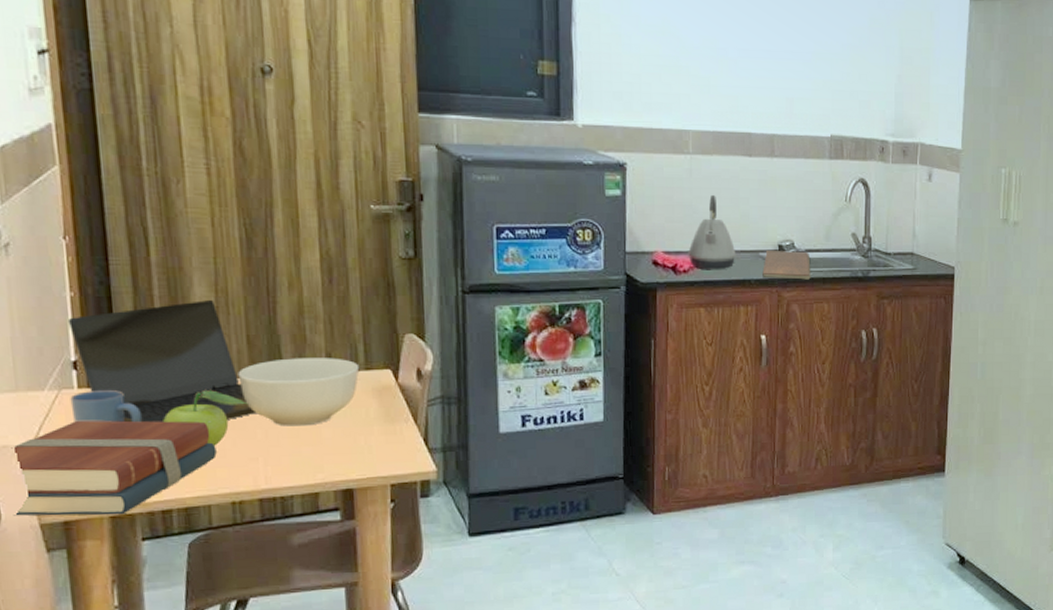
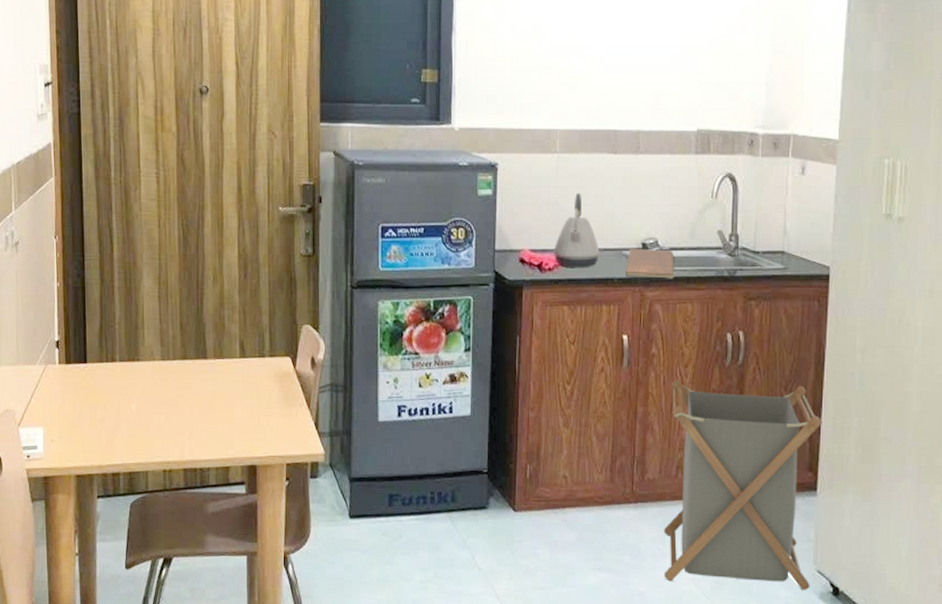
books: present [11,420,217,516] -> none [11,391,154,474]
laptop: present [67,300,257,423] -> none [54,291,185,396]
mug: present [70,389,142,423] -> none [53,366,101,396]
fruit: present [163,390,248,446] -> none [116,370,179,419]
bowl: present [238,358,360,426] -> none [172,344,265,405]
laundry basket: none [804,376,949,568] -> present [664,379,822,591]

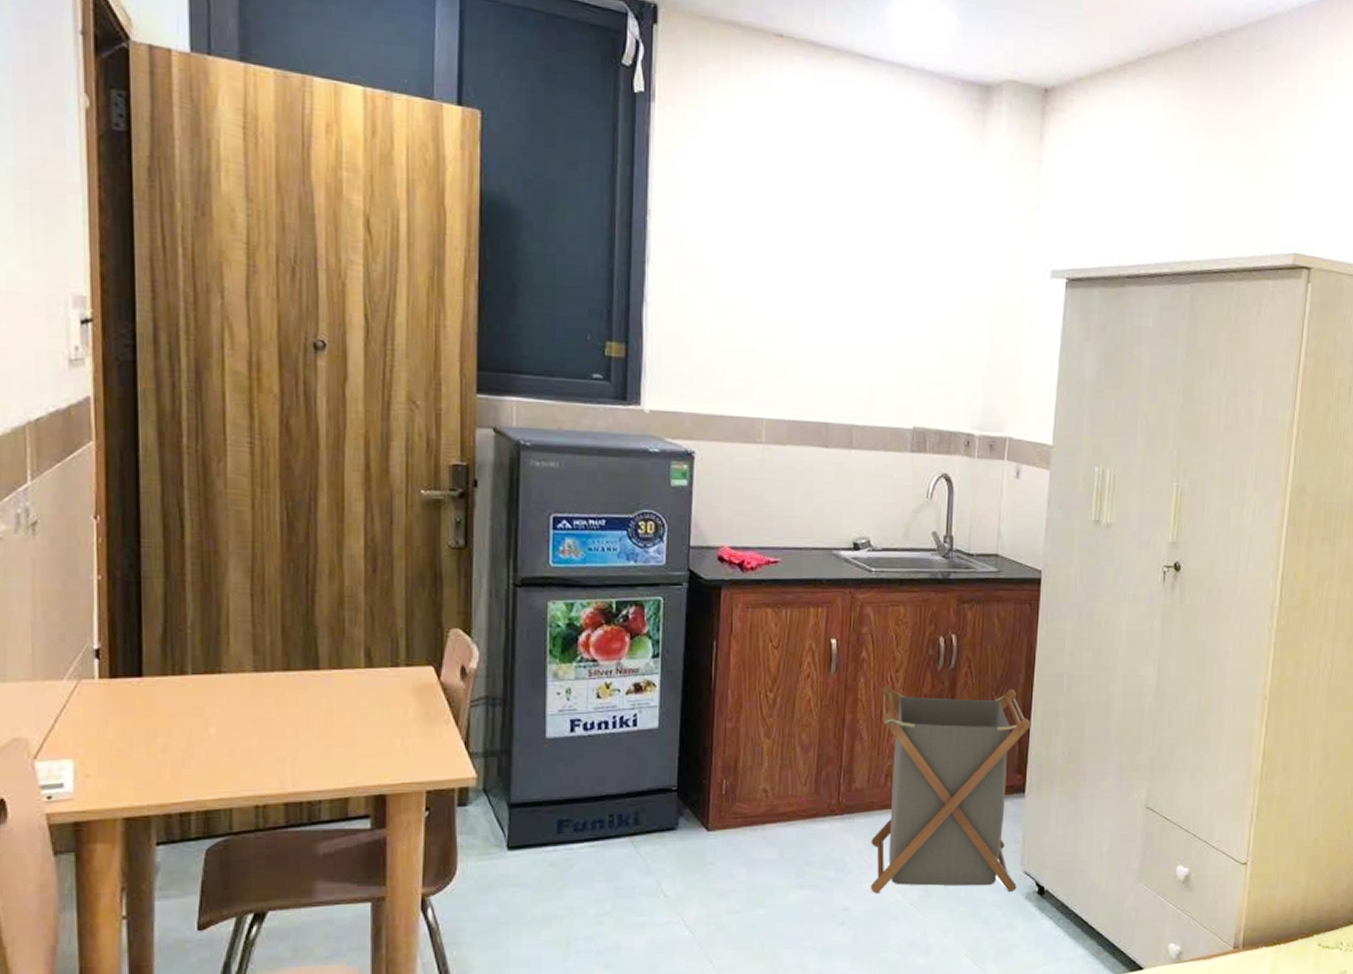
kettle: present [553,192,600,269] -> none [756,487,808,568]
chopping board: present [626,248,675,279] -> none [835,547,887,581]

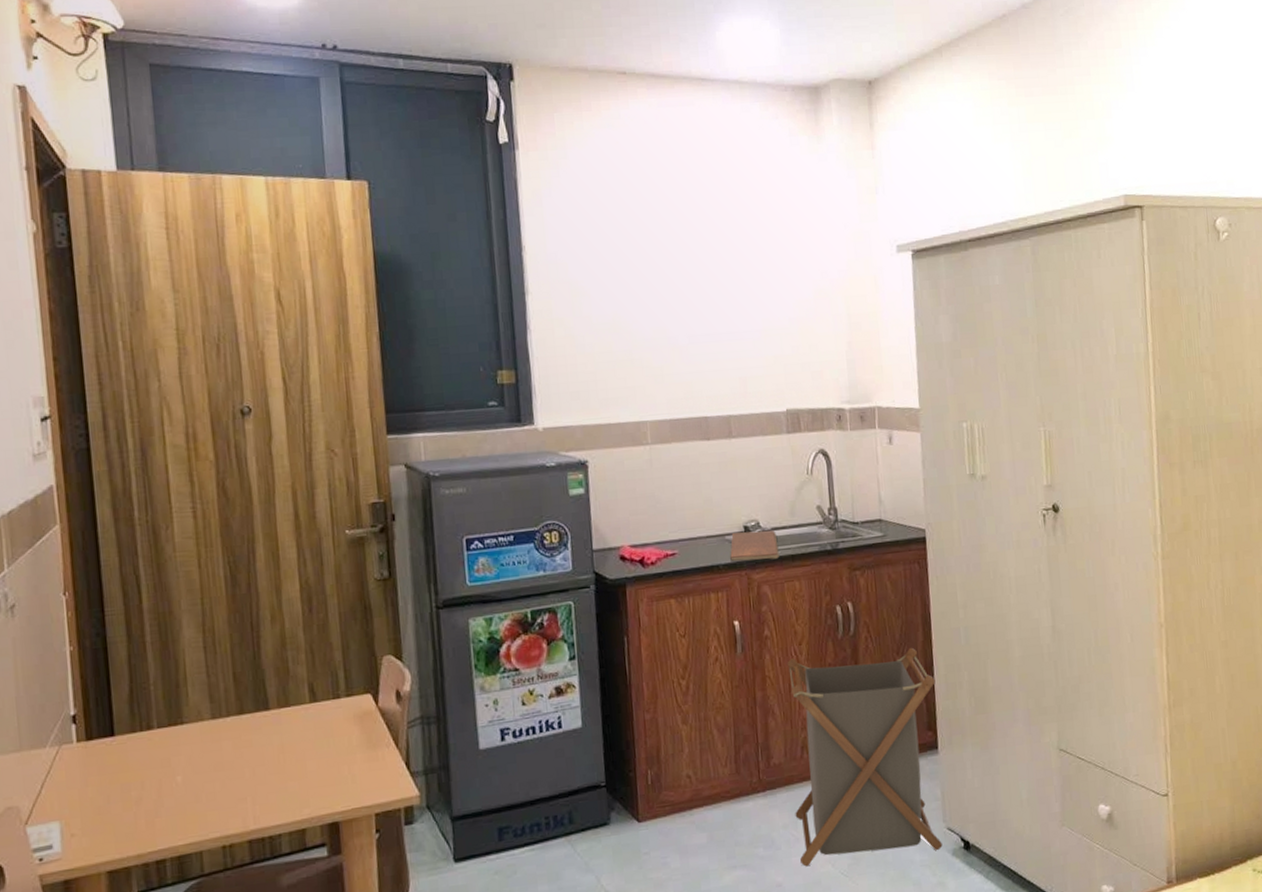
chopping board: none [835,547,887,581] -> present [730,529,779,562]

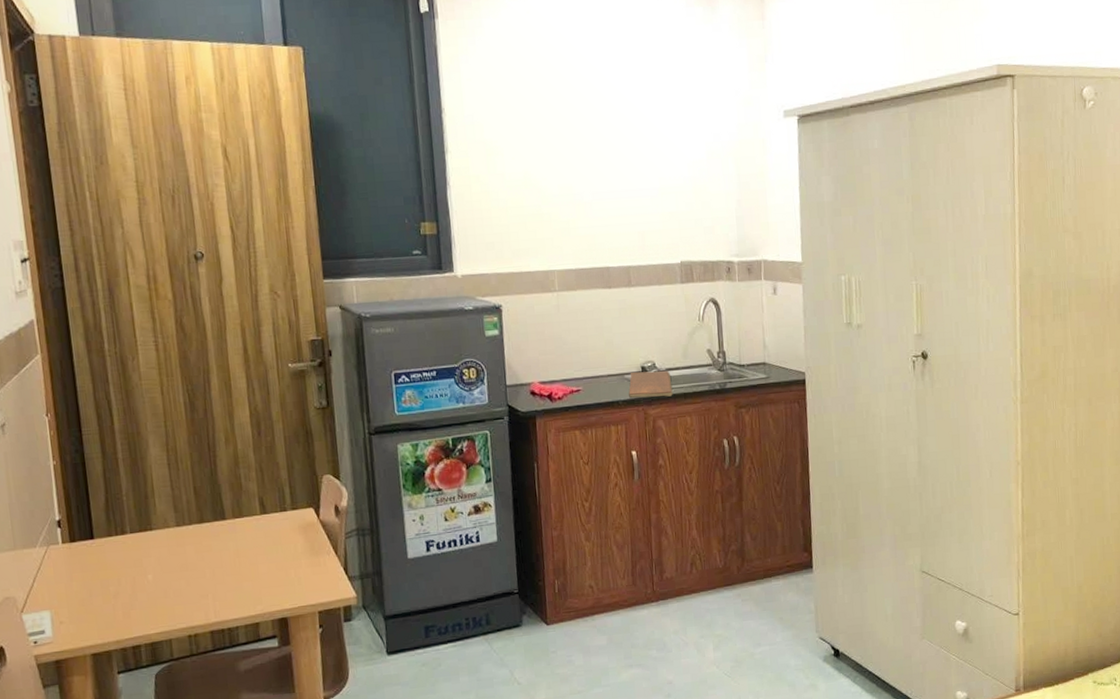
laundry basket: present [786,647,943,867] -> none [678,478,815,668]

